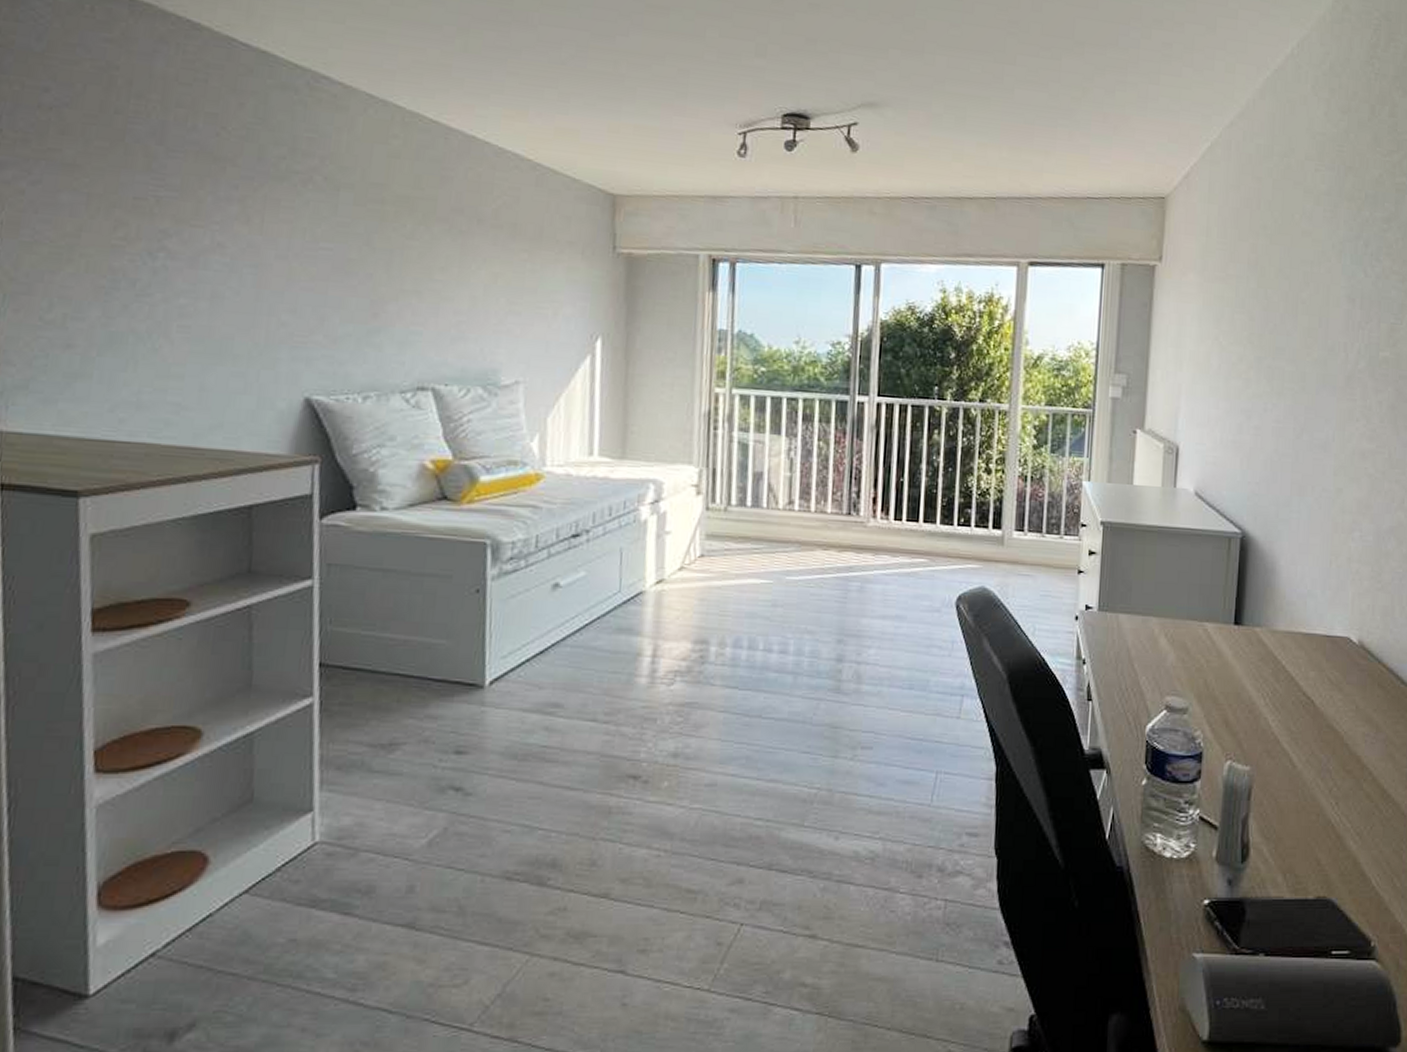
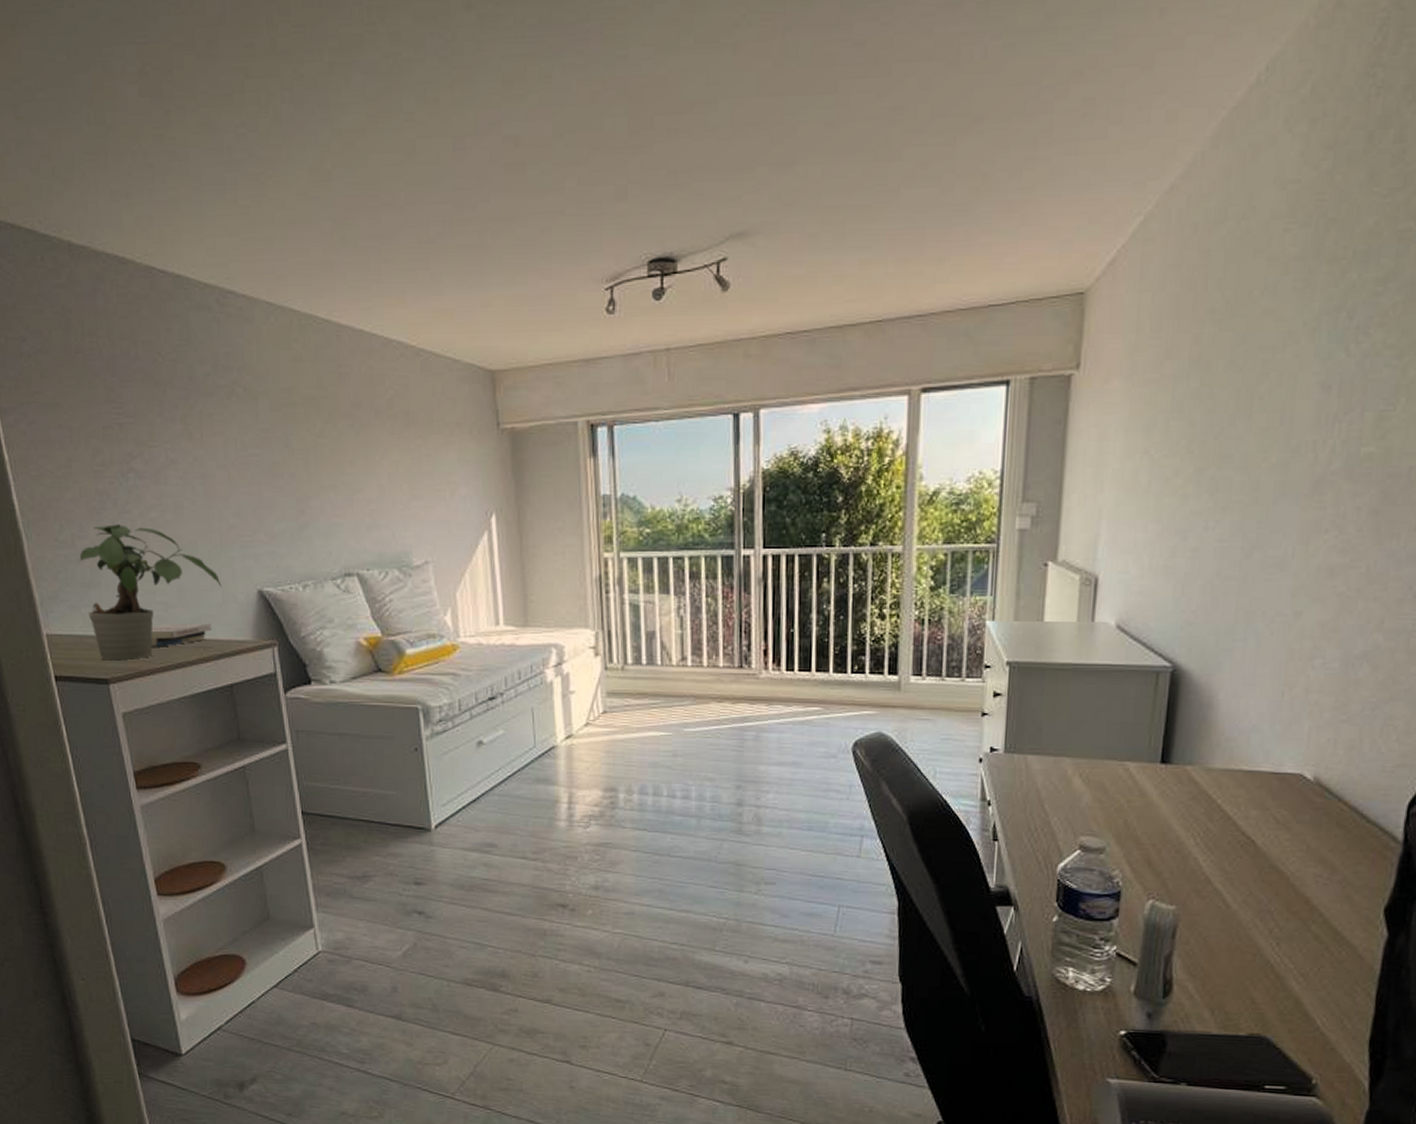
potted plant: none [67,307,258,469] -> present [79,524,222,661]
books: none [148,429,236,456] -> present [150,623,211,647]

